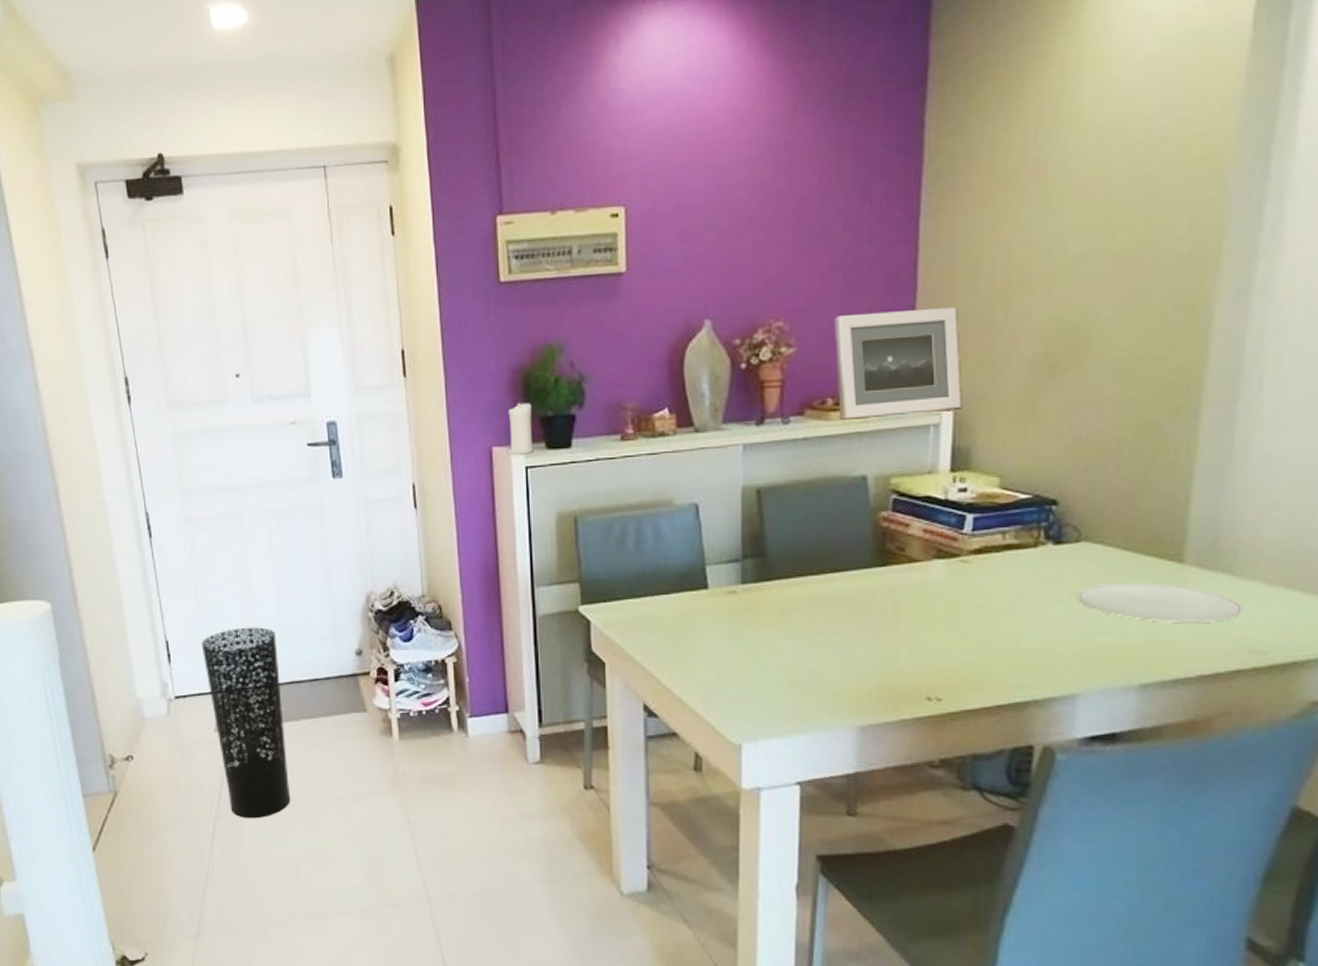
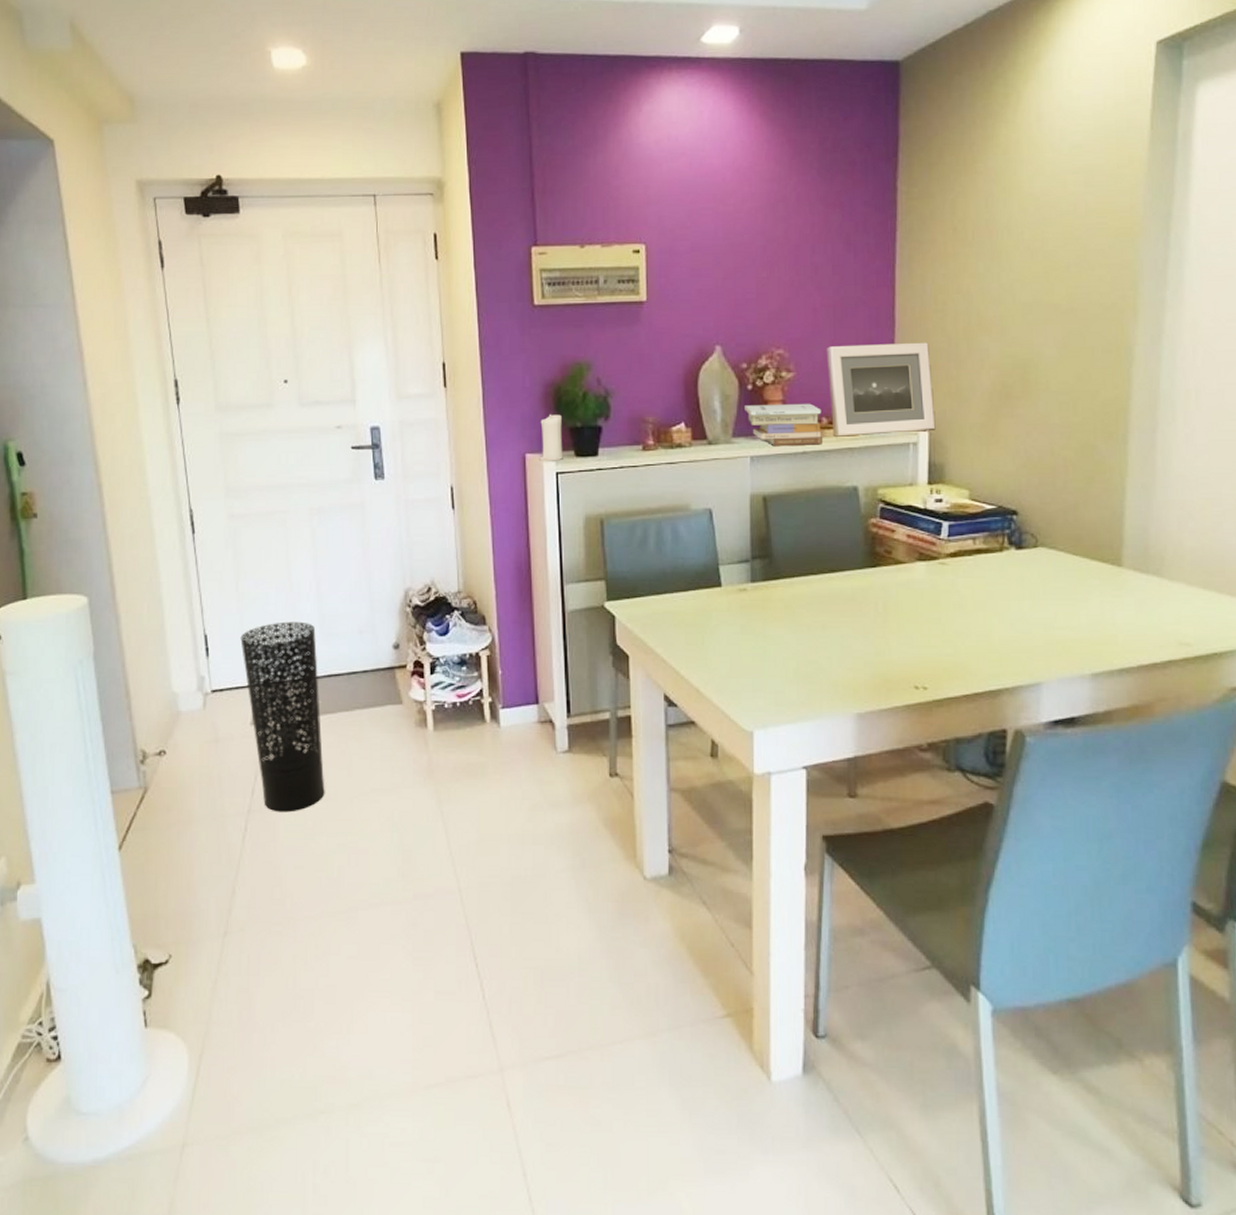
books: none [737,382,827,433] -> present [745,403,822,447]
plate: present [1077,583,1244,622] -> none [1037,584,1172,619]

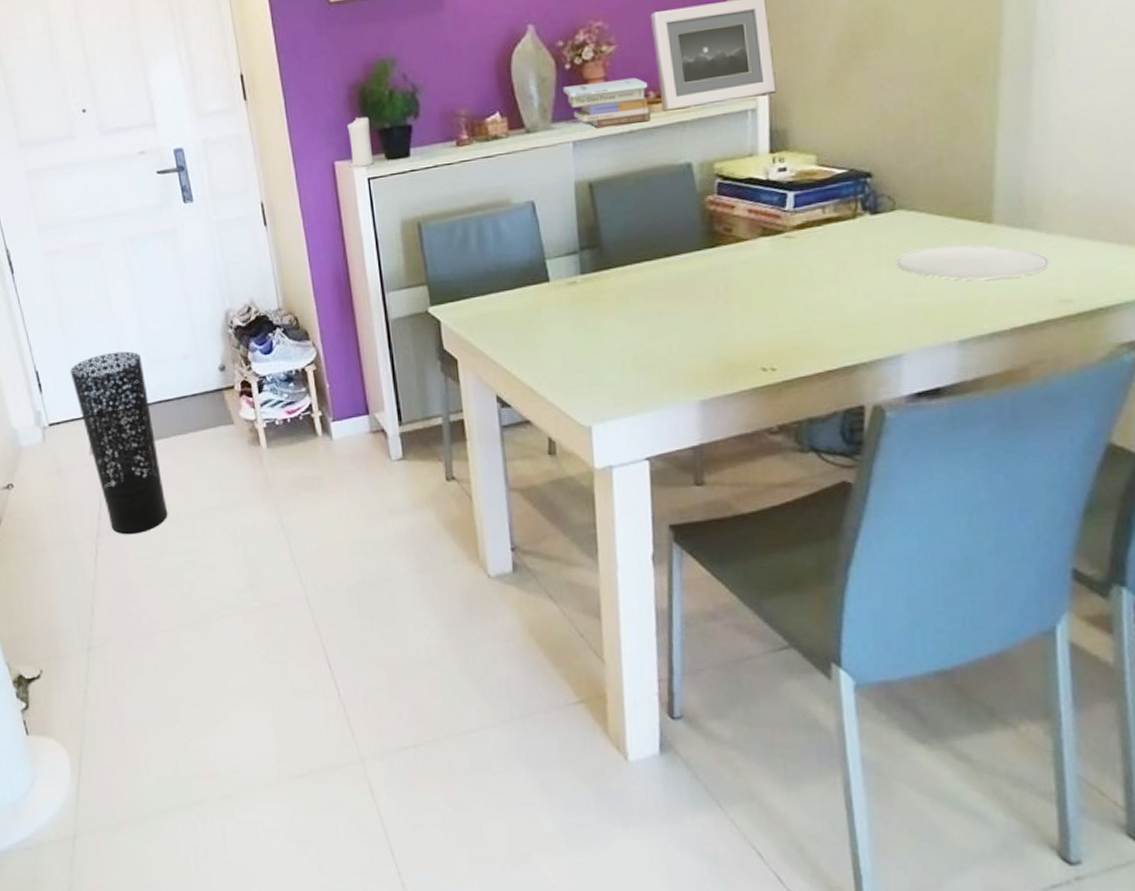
plate: none [1037,584,1172,619] -> present [895,244,1051,281]

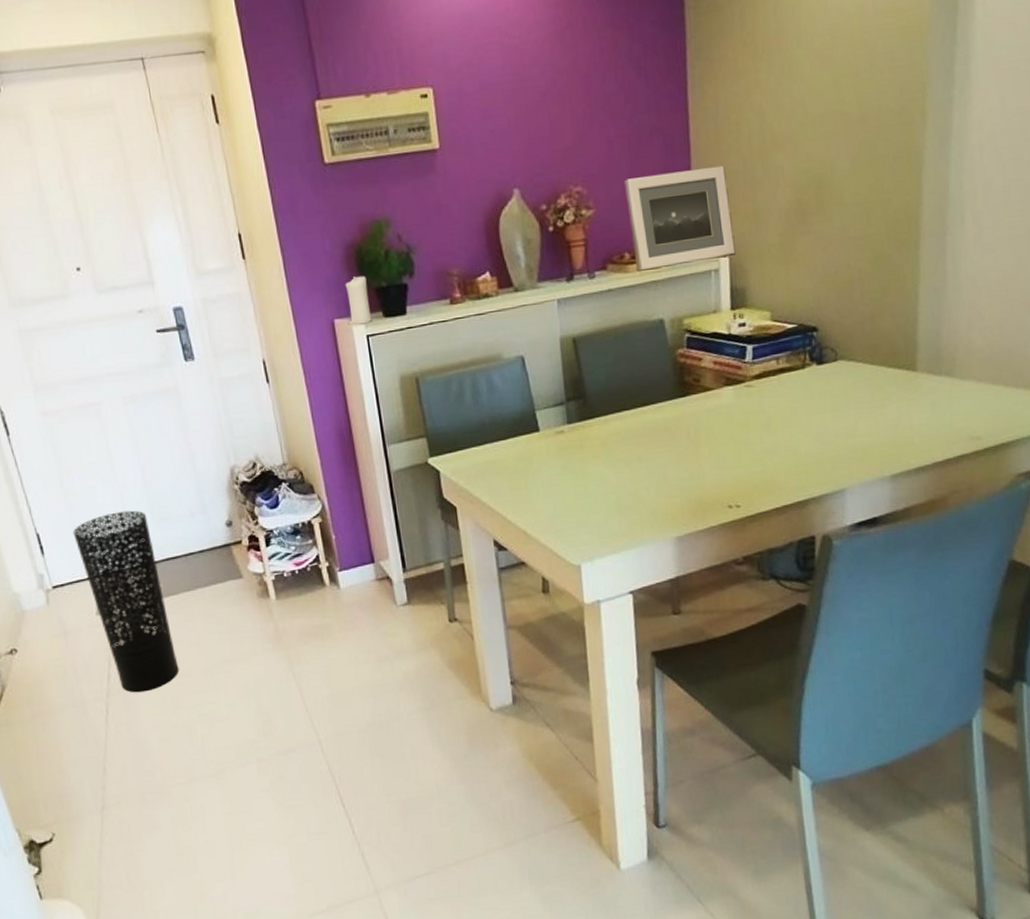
books: present [563,77,651,129] -> none [547,239,627,288]
plate: present [895,244,1051,281] -> none [838,390,963,422]

